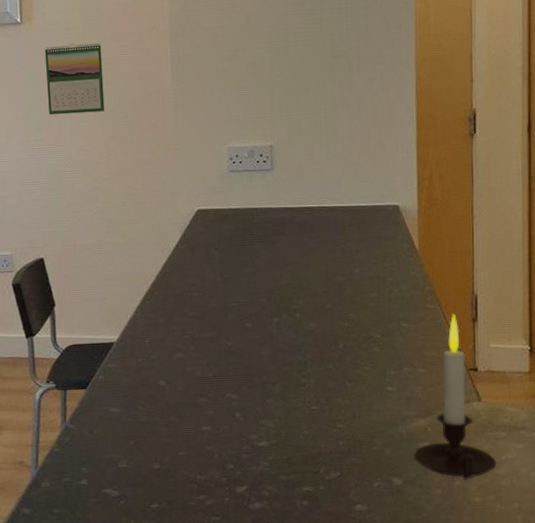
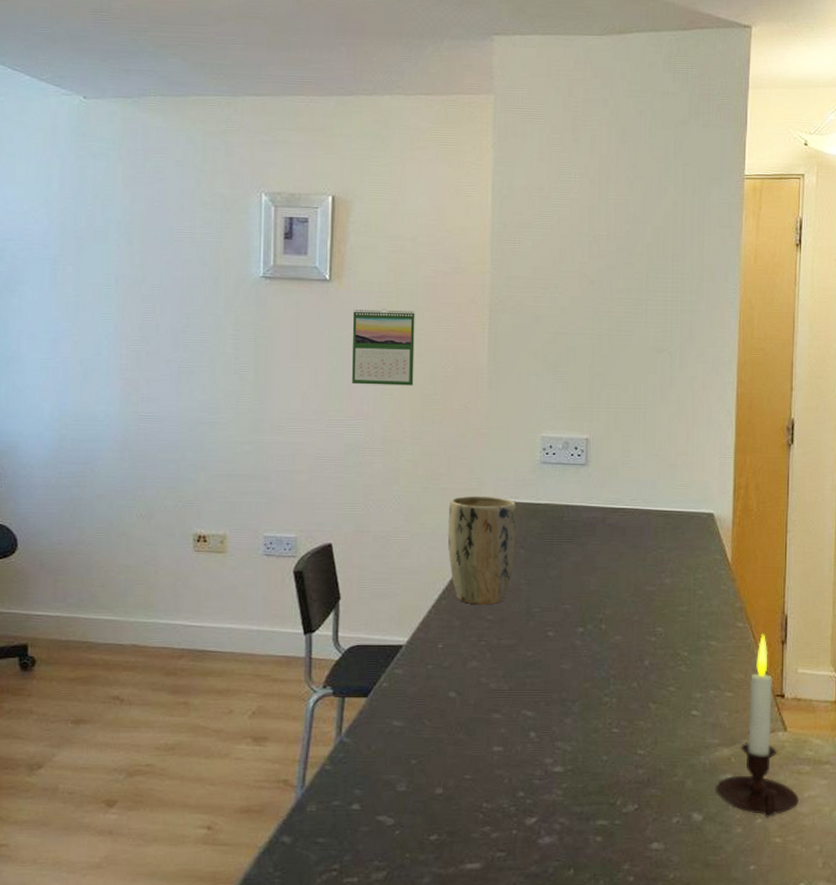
plant pot: none [146,205,211,304] -> present [447,495,517,605]

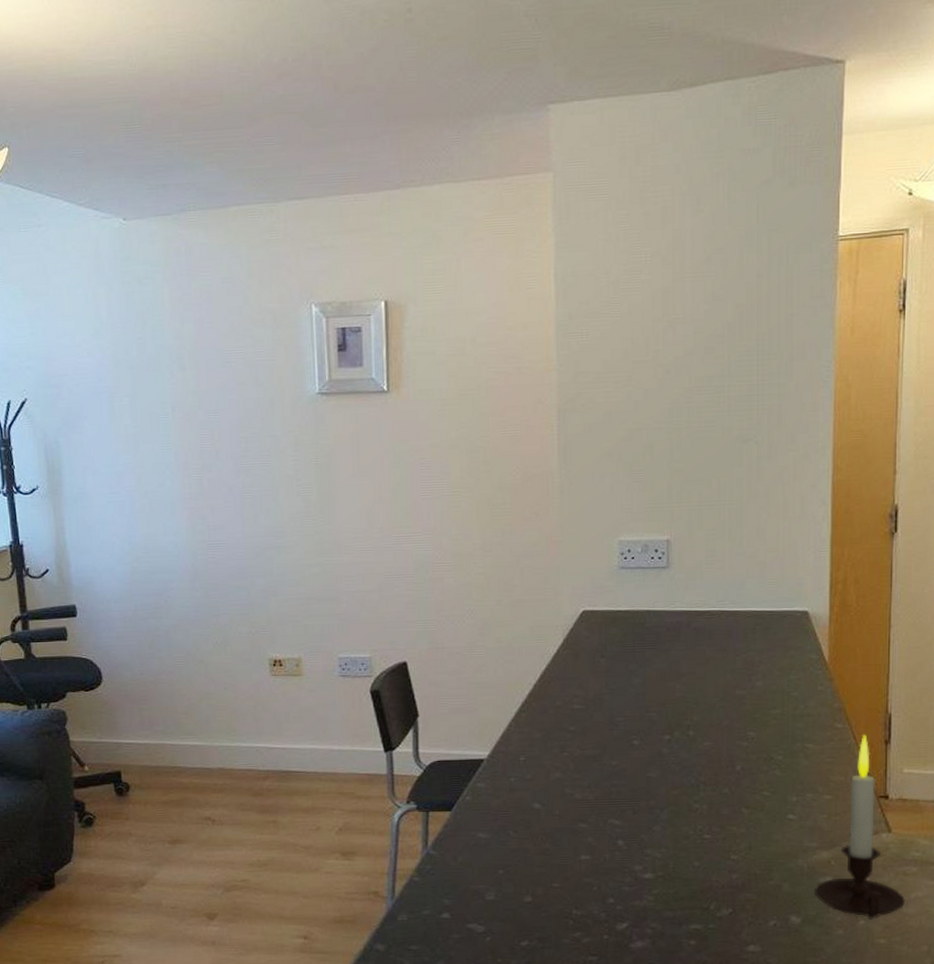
calendar: present [352,308,415,386] -> none [413,416,481,499]
plant pot: present [447,495,517,605] -> none [524,605,596,717]

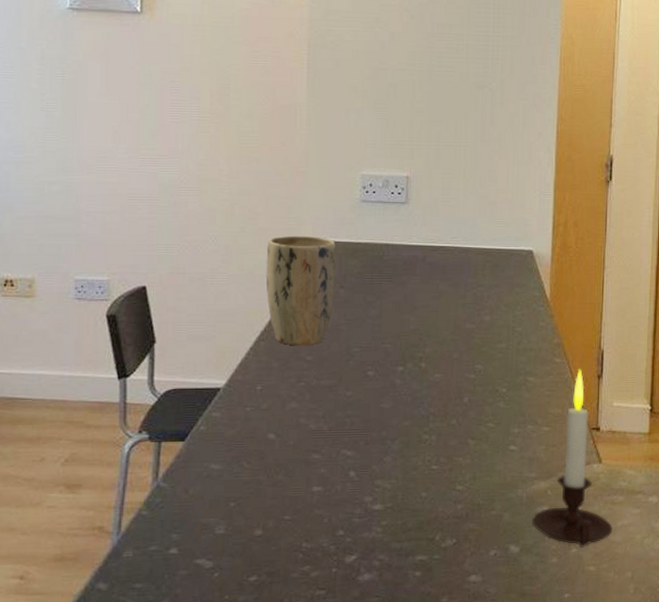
plant pot: none [524,605,596,717] -> present [265,235,337,346]

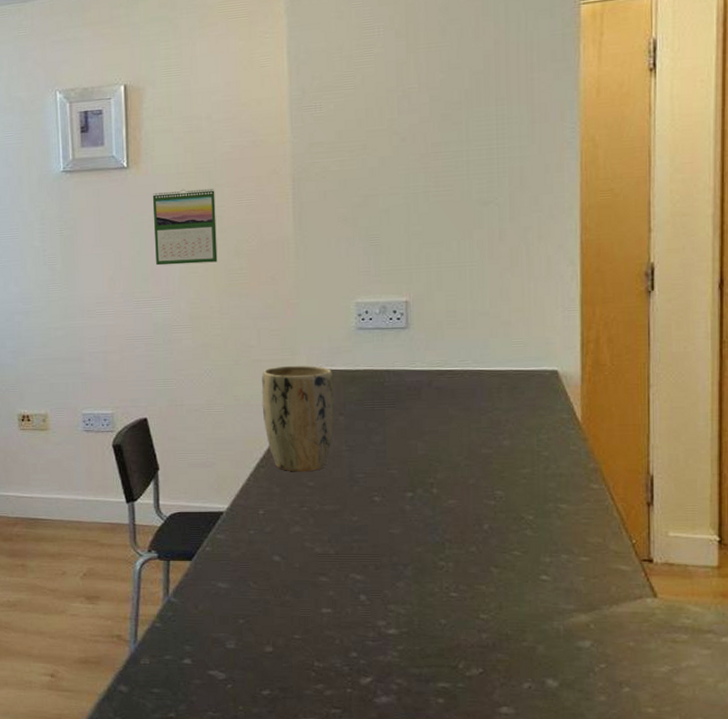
calendar: none [165,42,231,123] -> present [152,188,218,266]
candle: present [532,369,612,547] -> none [573,496,675,687]

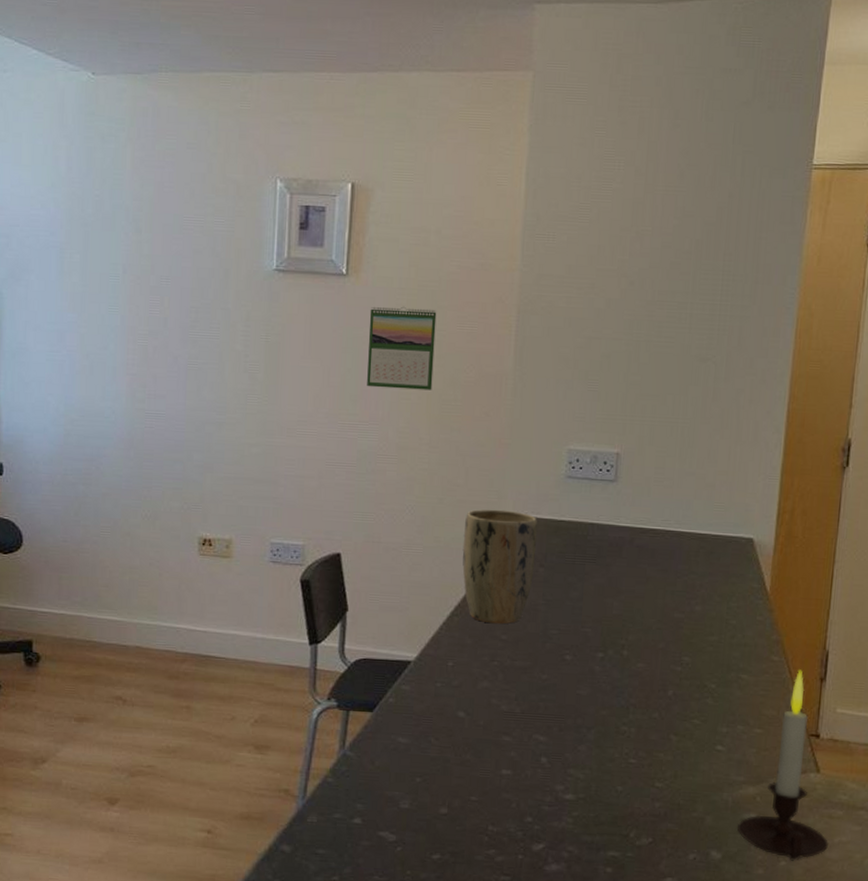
candle: none [573,496,675,687] -> present [737,669,828,861]

